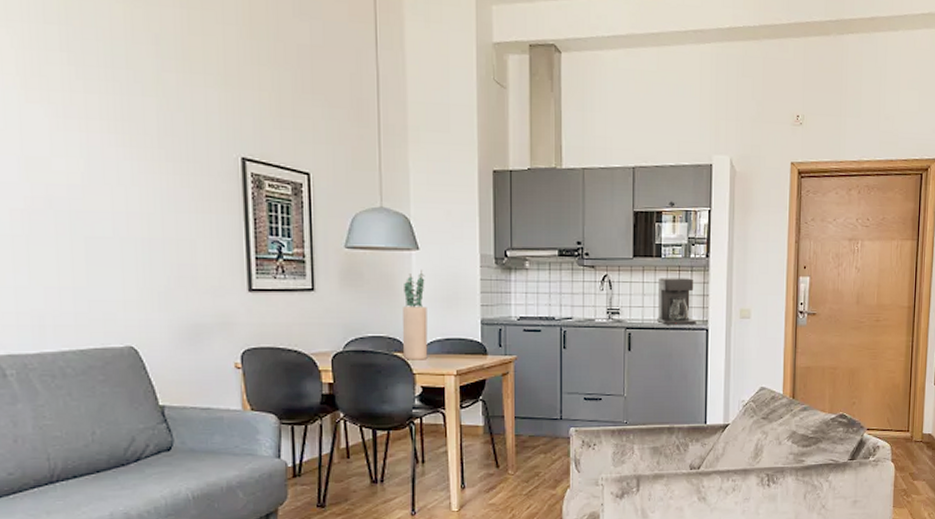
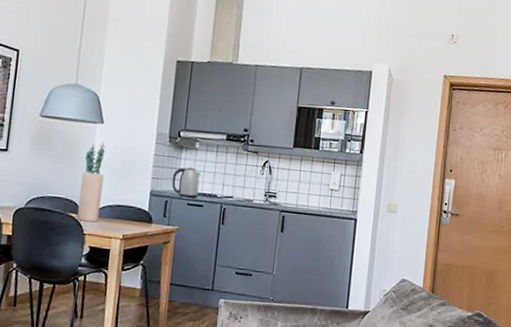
kettle: none [504,289,534,323] -> present [171,167,200,199]
coffee maker: present [657,278,696,325] -> none [310,168,348,215]

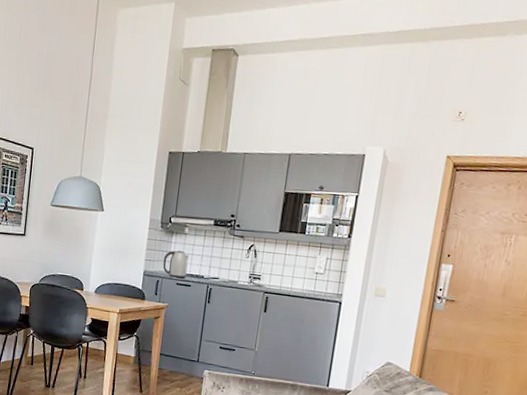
vase: present [76,141,106,223] -> none [80,227,106,298]

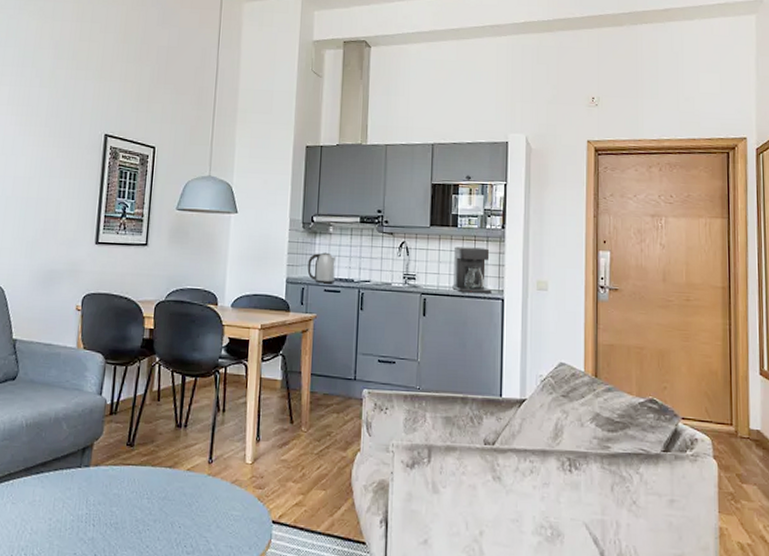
coffee maker: none [294,252,334,298] -> present [452,246,492,295]

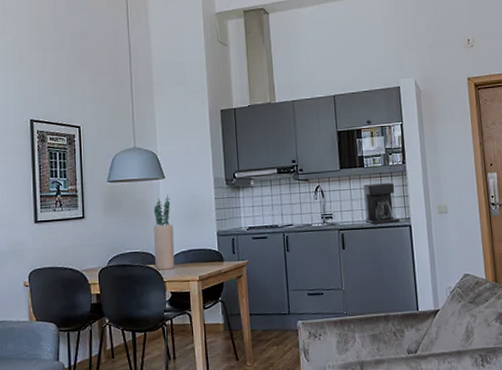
vase: none [215,230,241,313] -> present [153,194,175,271]
kettle: present [307,252,336,284] -> none [235,204,261,233]

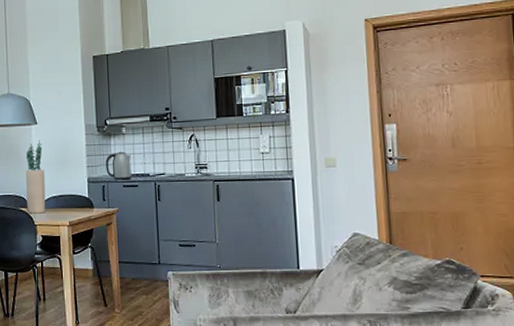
kettle: none [235,204,261,233] -> present [105,151,132,180]
coffee maker: present [363,183,400,225] -> none [242,133,281,177]

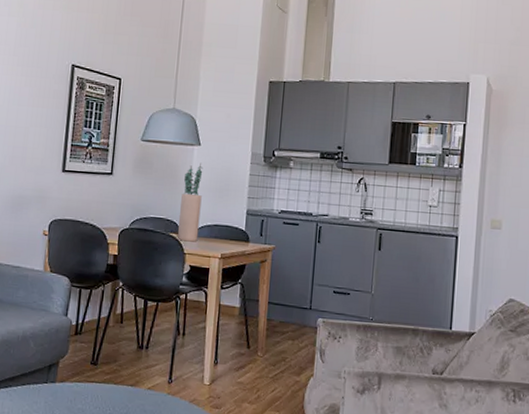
kettle: present [105,151,132,180] -> none [267,186,295,217]

